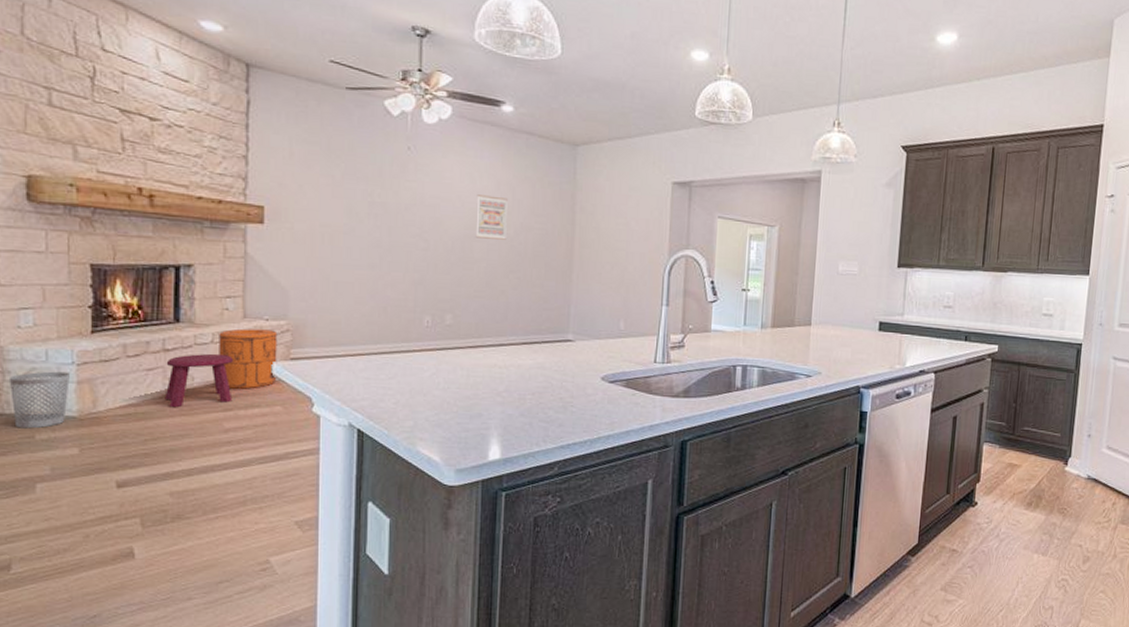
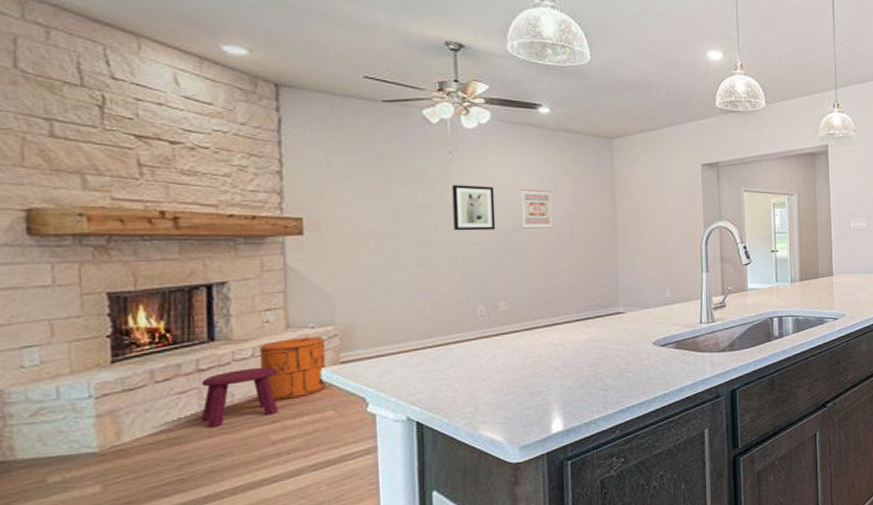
wastebasket: present [8,371,70,429] -> none [11,407,87,474]
wall art: none [407,184,450,236] -> present [452,185,496,231]

